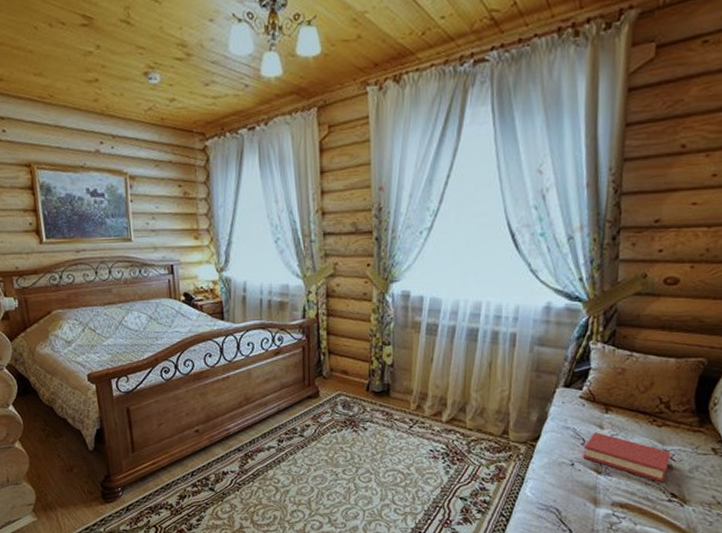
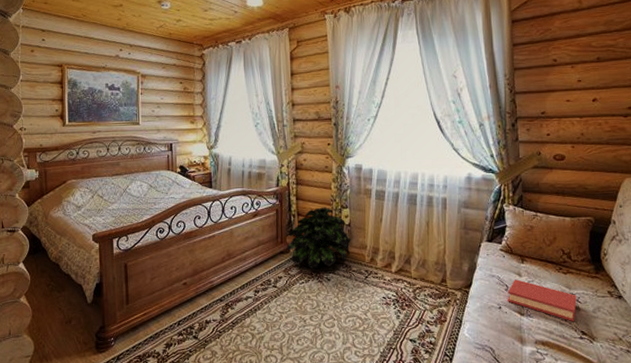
potted plant: none [315,343,394,417] -> present [286,207,352,270]

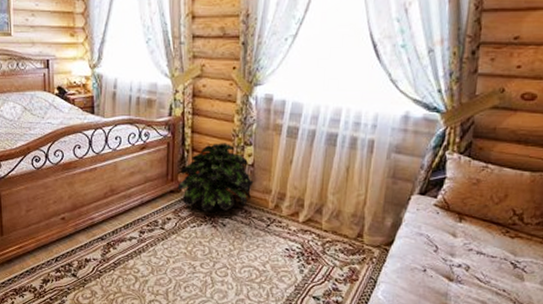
hardback book: present [508,279,577,322] -> none [435,240,523,294]

